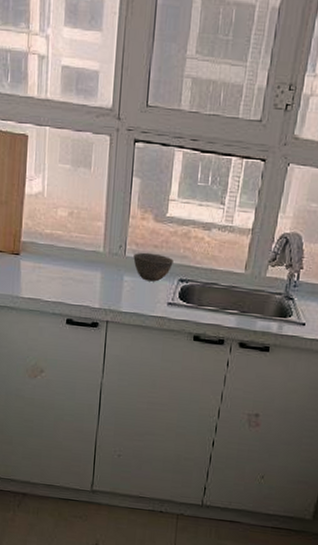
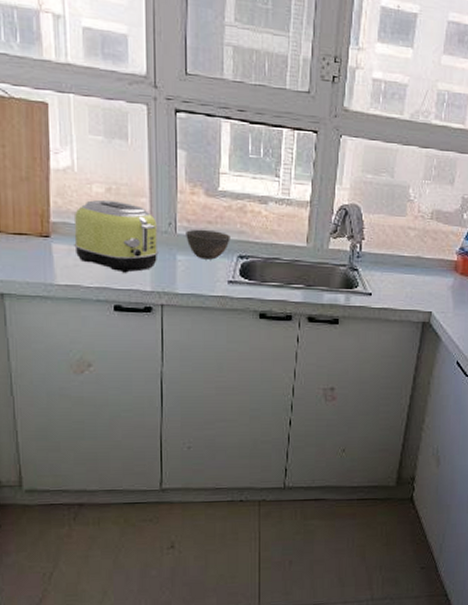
toaster: none [38,222,109,290] -> present [73,199,159,273]

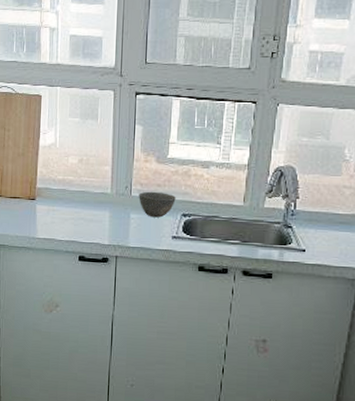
toaster: present [73,199,159,273] -> none [52,168,116,229]

